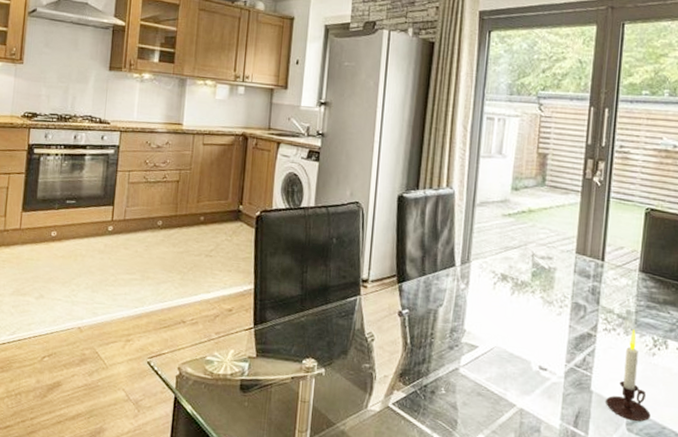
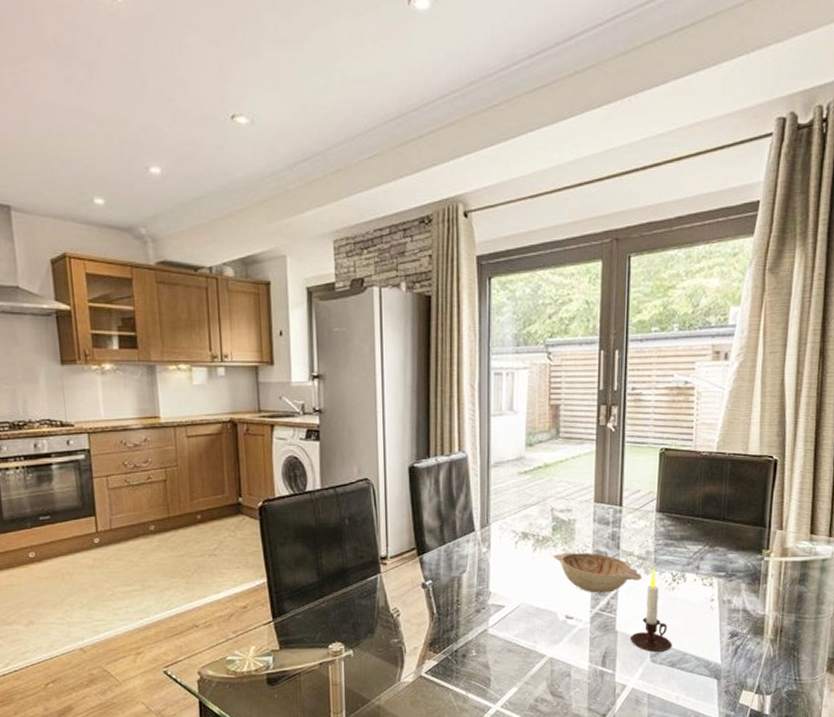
decorative bowl: none [530,300,622,349] -> present [552,552,643,593]

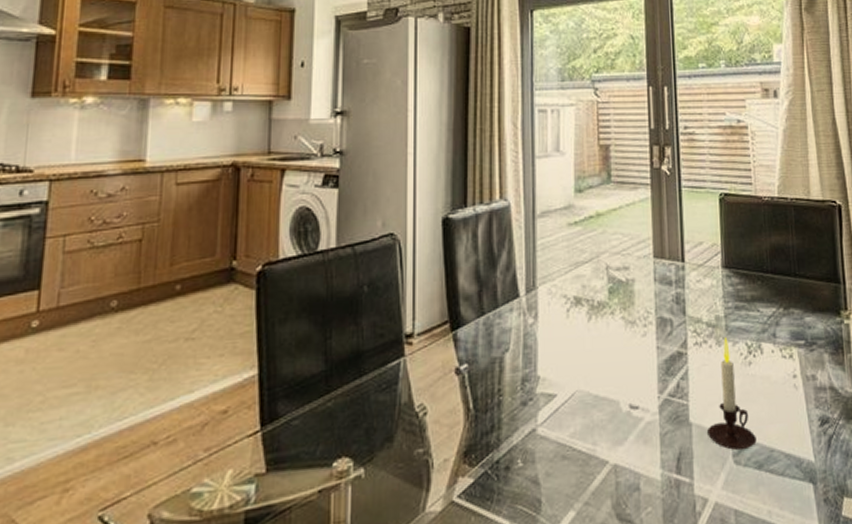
decorative bowl: present [552,552,643,593] -> none [610,320,715,373]

